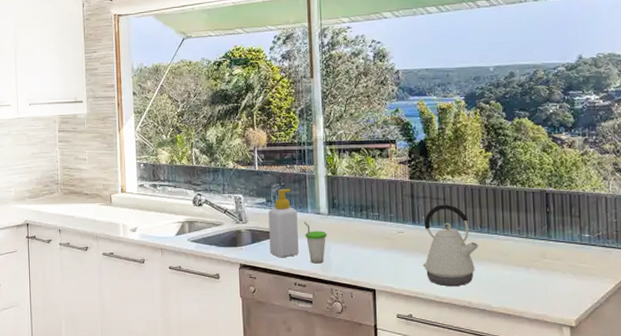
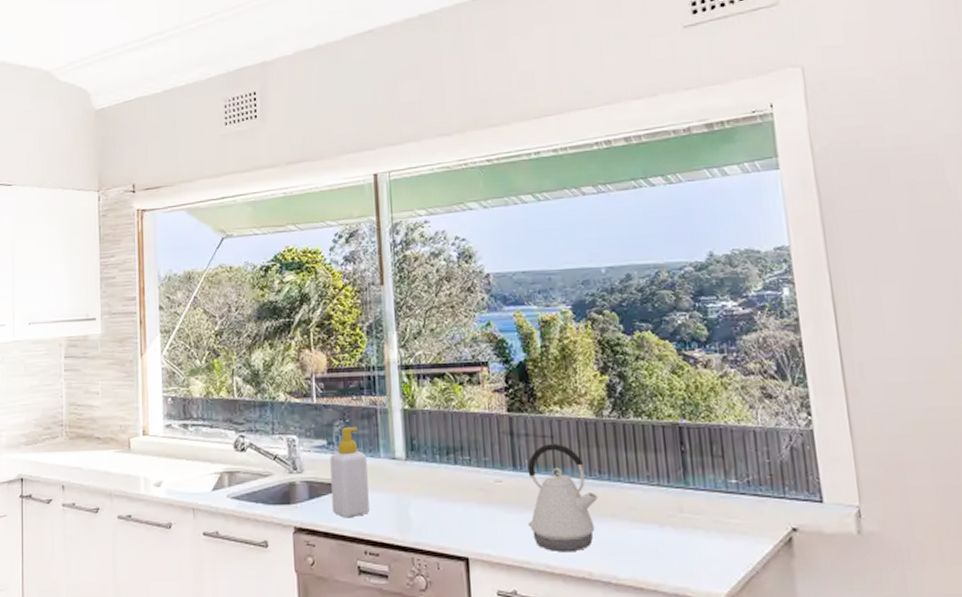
cup: present [303,222,327,264] -> none [374,469,405,525]

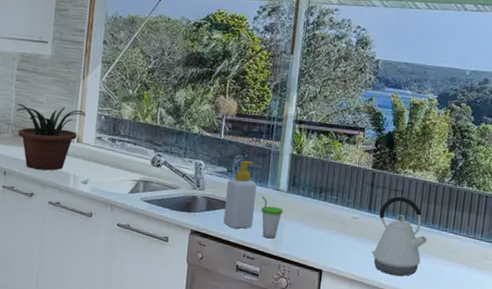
potted plant: none [68,394,150,477] -> present [16,103,86,171]
cup: none [374,469,405,525] -> present [261,196,283,239]

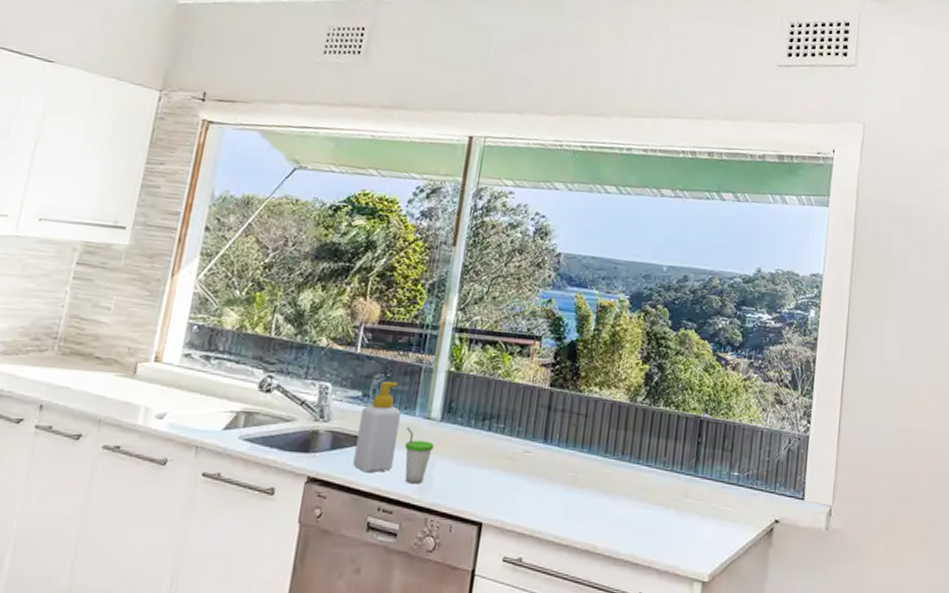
potted plant: present [16,103,86,171] -> none [68,309,172,402]
kettle: present [371,196,428,277] -> none [546,421,617,526]

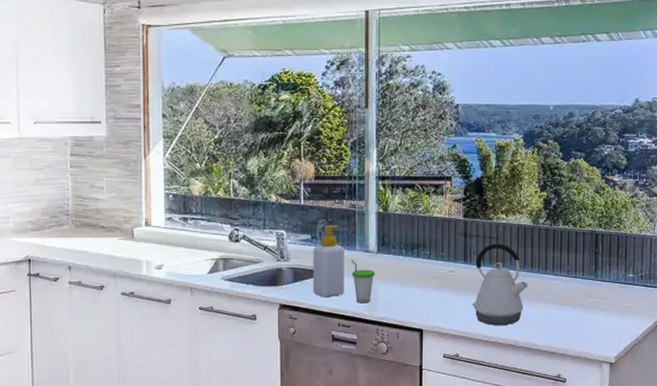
kettle: none [546,421,617,526] -> present [472,243,529,326]

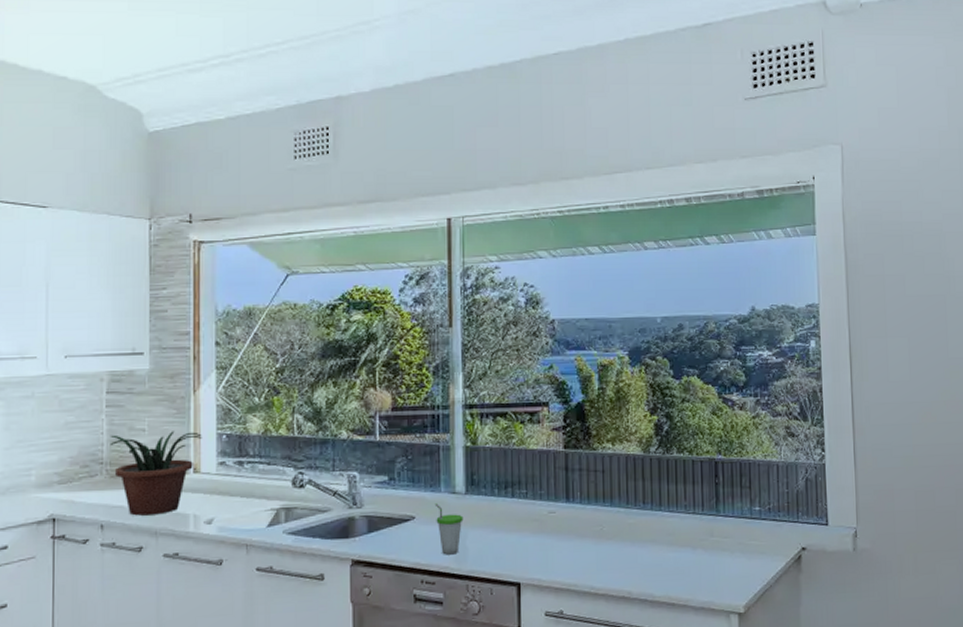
potted plant: none [74,190,152,260] -> present [110,431,202,516]
soap bottle: present [313,224,344,298] -> none [391,462,428,550]
kettle: present [472,243,529,326] -> none [576,477,641,575]

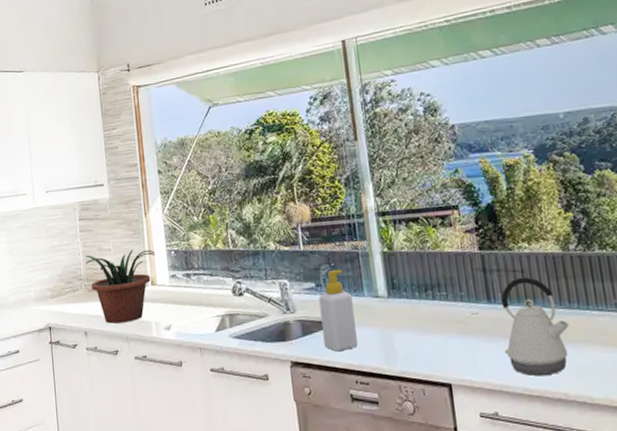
soap bottle: none [391,462,428,550] -> present [319,269,358,352]
cup: present [434,503,464,555] -> none [360,307,389,357]
kettle: none [576,477,641,575] -> present [501,277,570,377]

